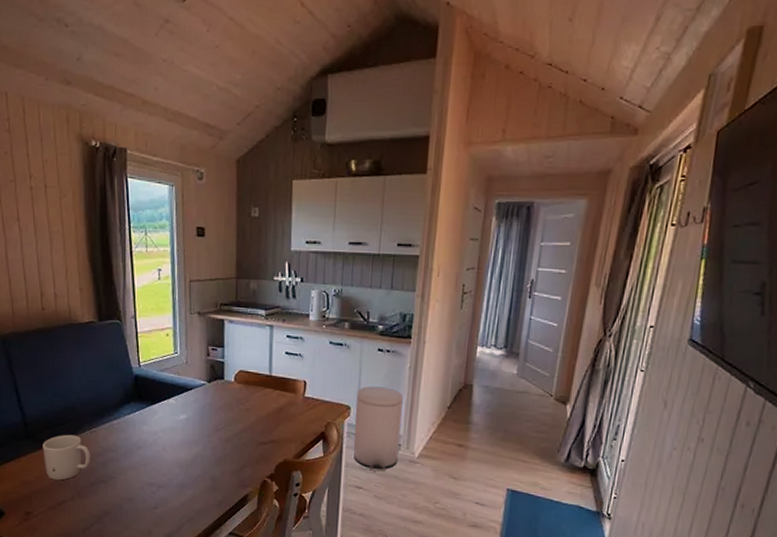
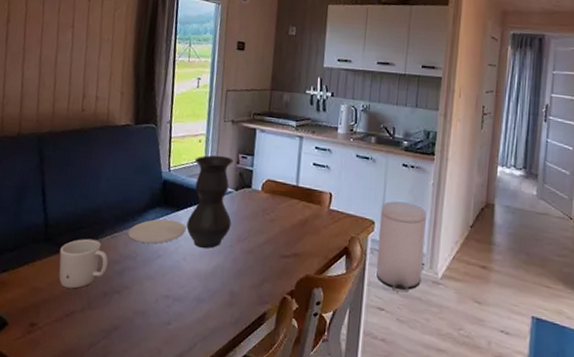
plate: none [106,413,163,437] -> present [128,219,186,244]
vase: none [163,348,207,439] -> present [186,155,234,248]

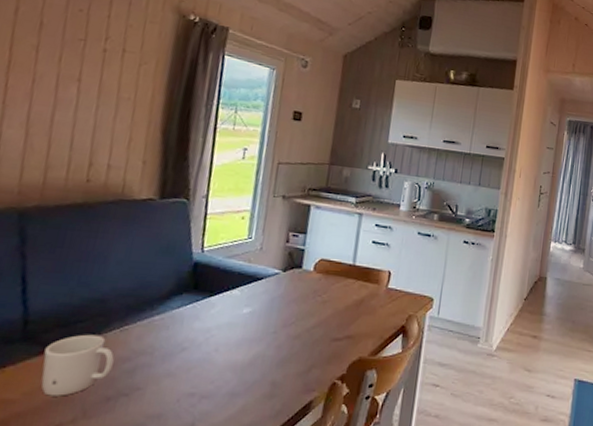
plate: present [128,219,186,244] -> none [143,306,221,336]
vase: present [186,155,234,248] -> none [220,233,283,336]
pedal bin: present [375,201,427,293] -> none [432,277,485,367]

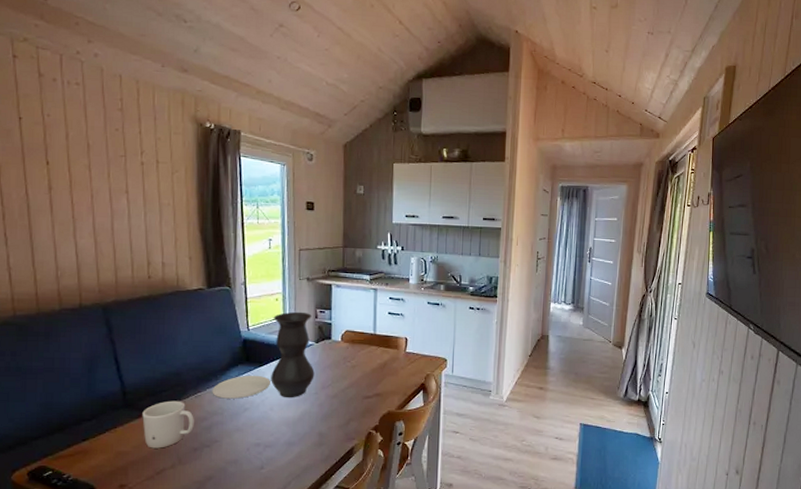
plate: none [143,306,221,336] -> present [212,375,271,399]
vase: none [220,233,283,336] -> present [271,311,315,397]

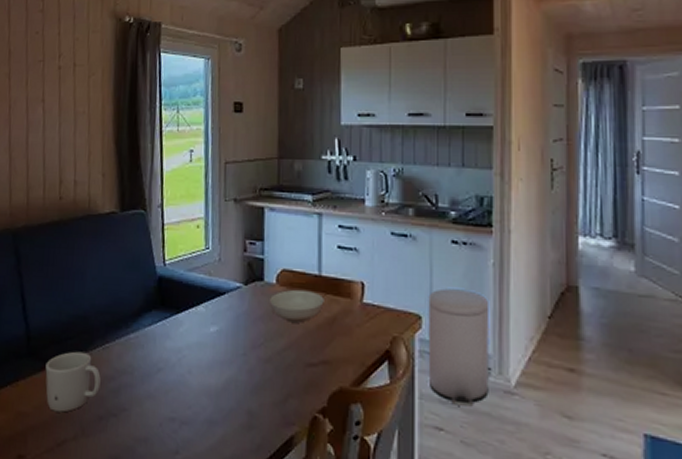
plate: present [212,375,271,399] -> none [121,323,189,355]
vase: present [271,311,315,397] -> none [189,242,243,358]
bowl: none [336,344,378,368] -> present [270,289,324,323]
pedal bin: none [450,340,492,416] -> present [428,288,489,407]

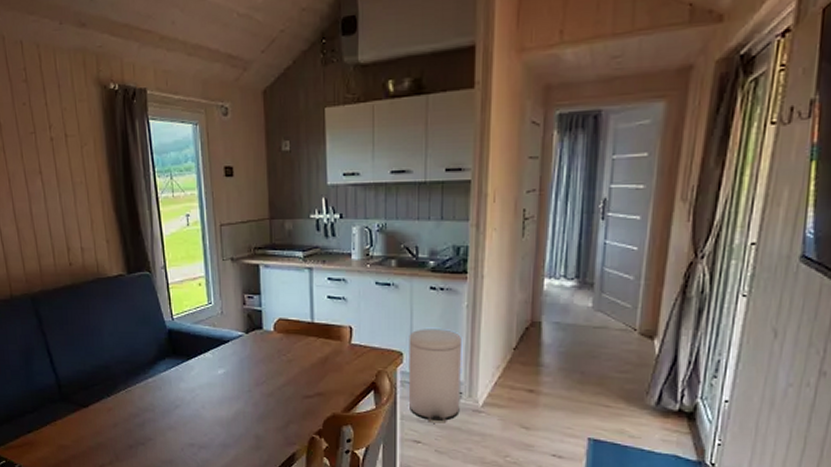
mug: present [45,351,101,413] -> none [78,395,127,444]
bowl: present [270,289,324,323] -> none [269,335,317,363]

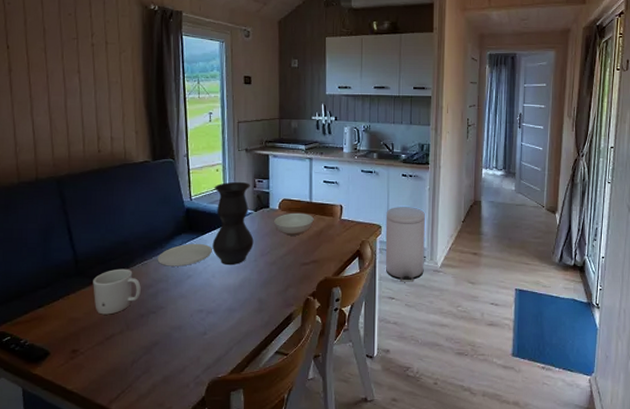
mug: none [78,395,127,444] -> present [93,268,141,315]
plate: none [141,369,200,395] -> present [157,243,212,266]
vase: none [197,297,247,395] -> present [212,181,254,265]
bowl: none [269,335,317,363] -> present [274,212,314,236]

